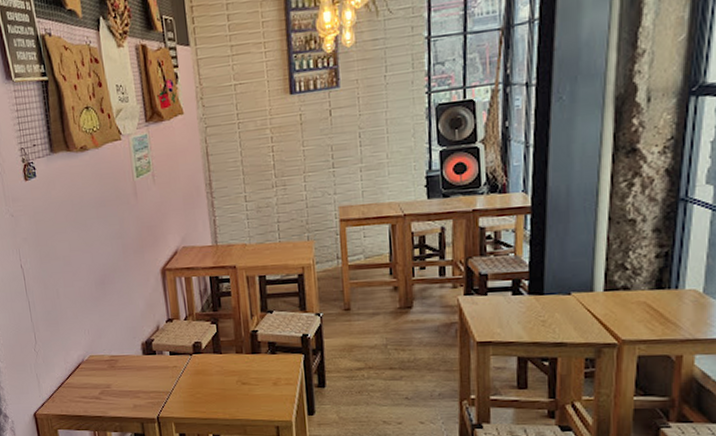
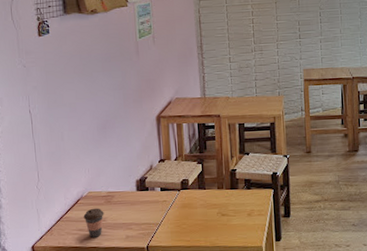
coffee cup: none [86,373,108,406] -> present [83,208,104,238]

